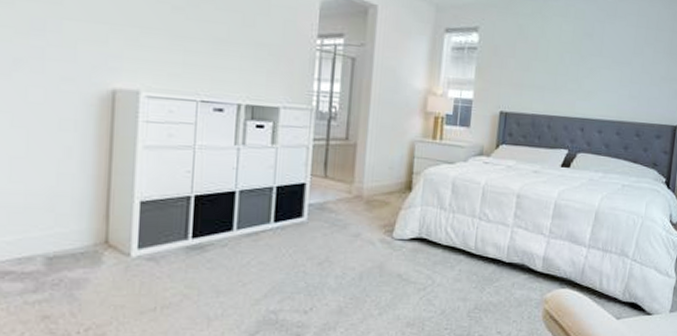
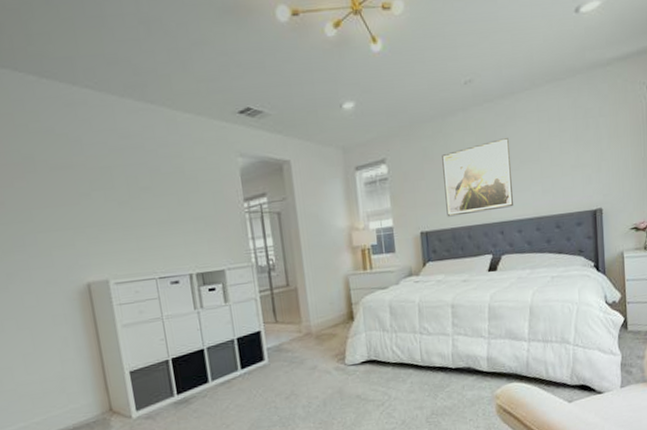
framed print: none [530,34,605,106] -> present [442,138,513,217]

